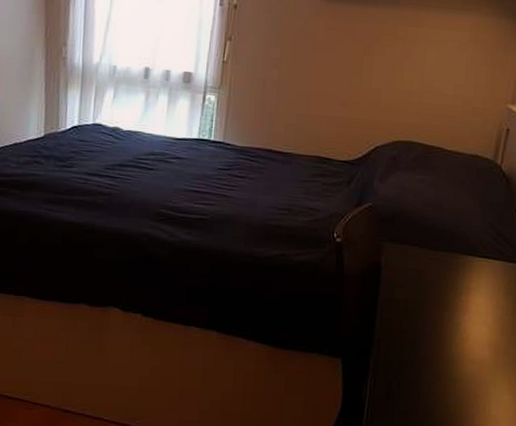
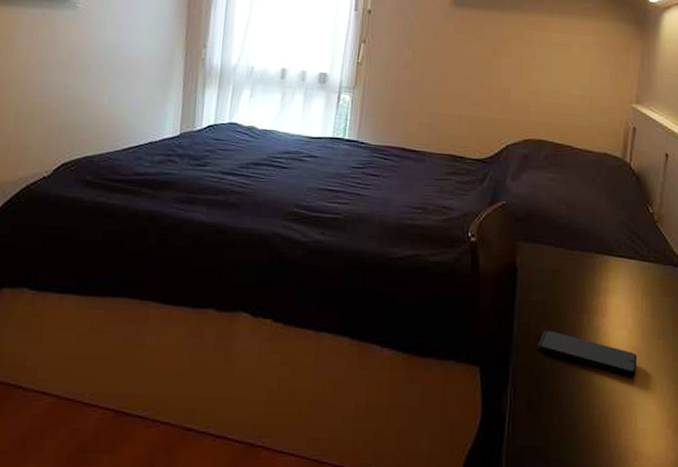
smartphone: none [398,326,495,370] -> present [537,330,637,377]

